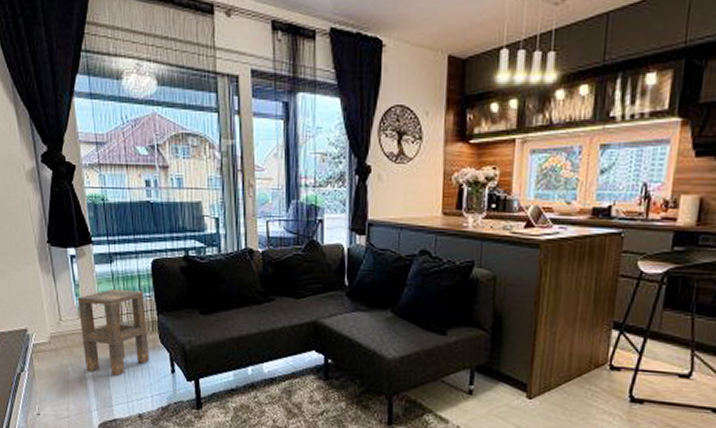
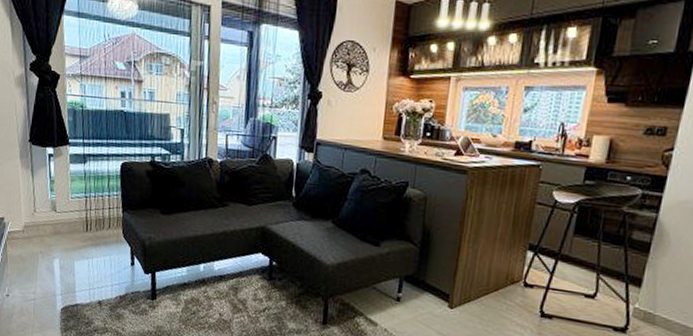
side table: present [77,289,150,376] -> none [51,186,113,265]

